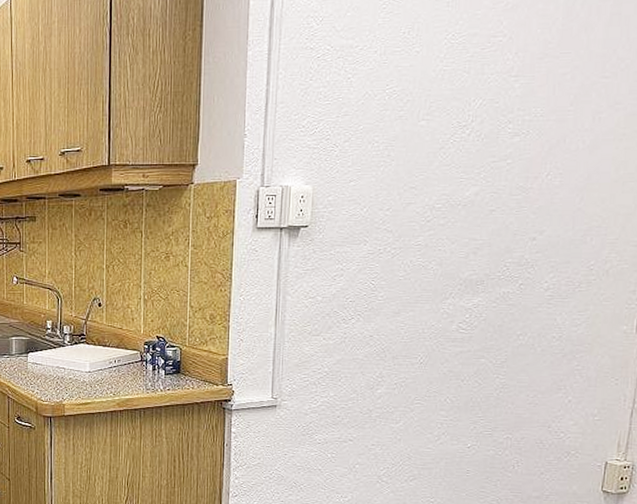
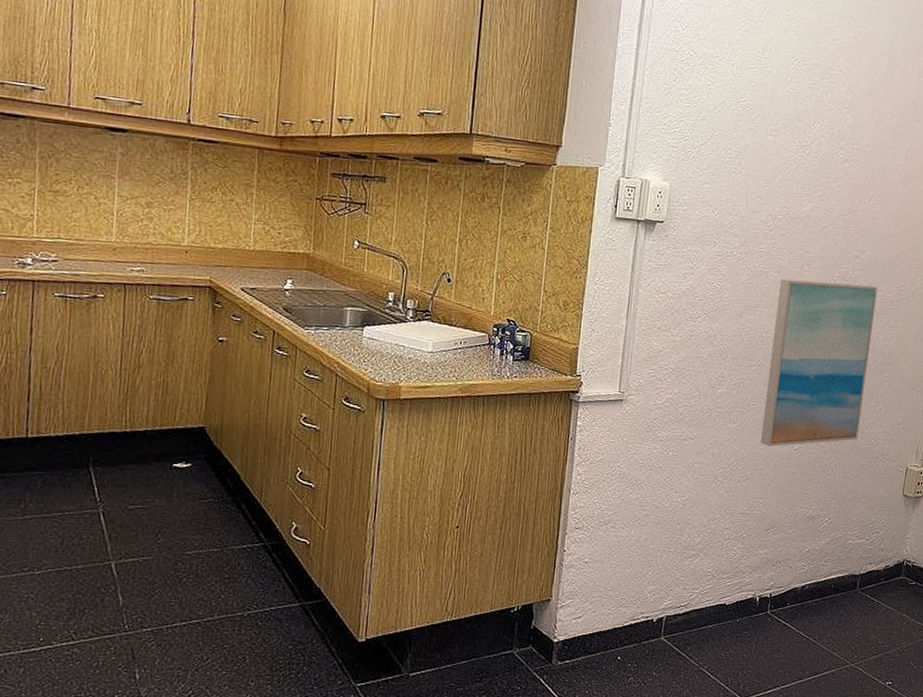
wall art: none [427,268,562,445] -> present [760,279,878,447]

